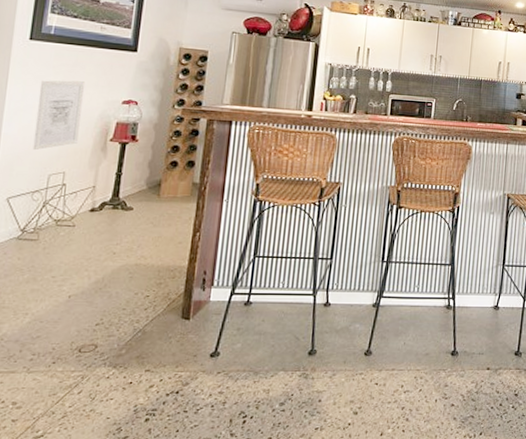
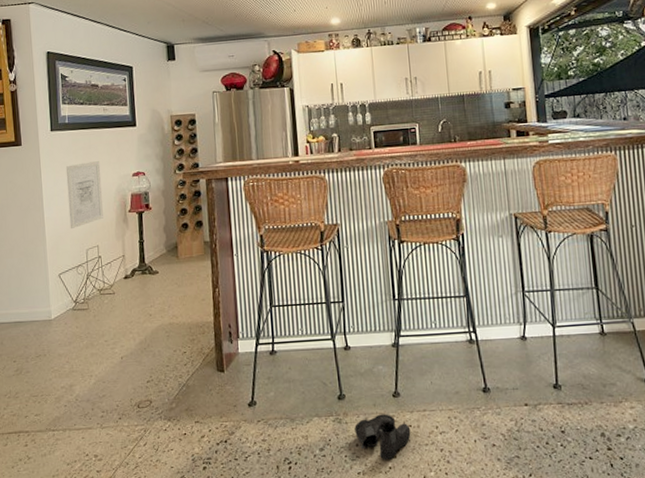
boots: none [320,371,376,417] -> present [354,414,411,460]

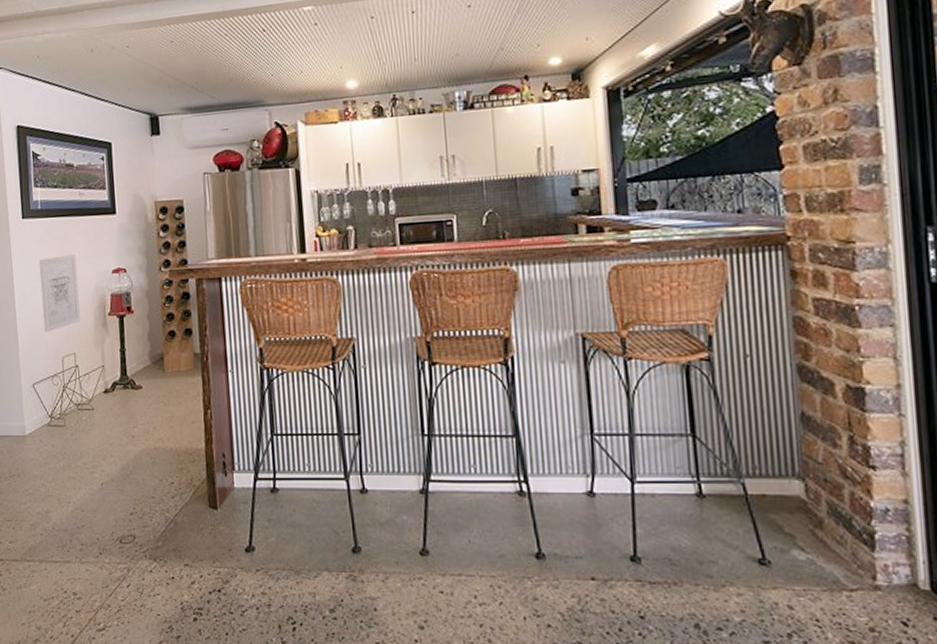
boots: present [354,414,411,460] -> none [372,574,443,631]

